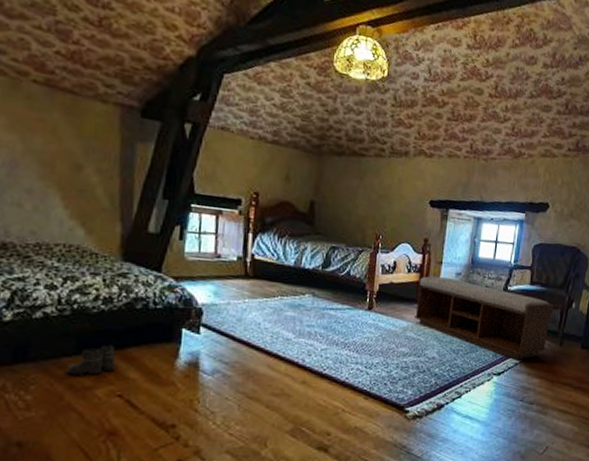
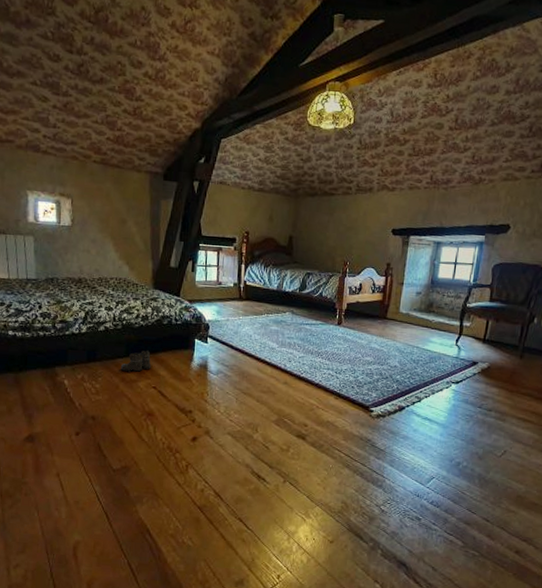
bench: present [415,276,554,360] -> none [378,295,515,371]

